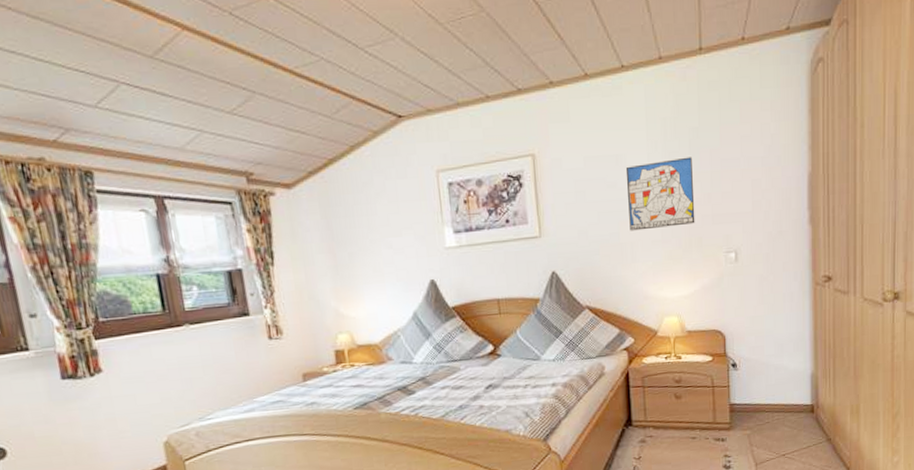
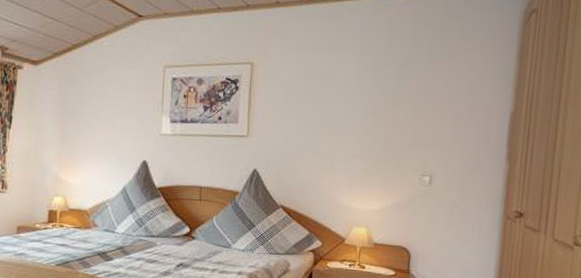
wall art: present [625,157,695,231] -> none [331,83,399,145]

